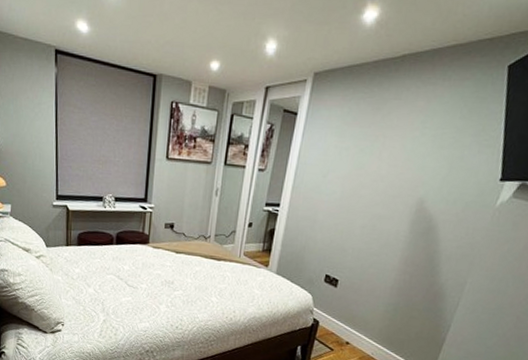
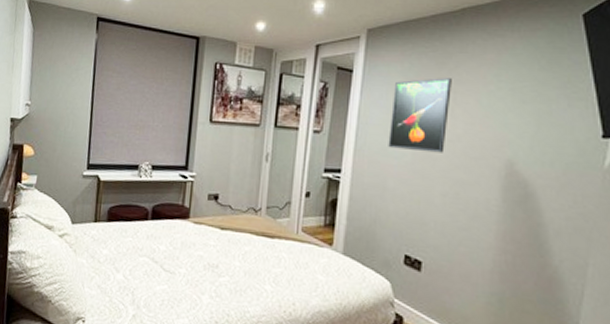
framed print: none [322,123,384,191] -> present [388,78,452,153]

